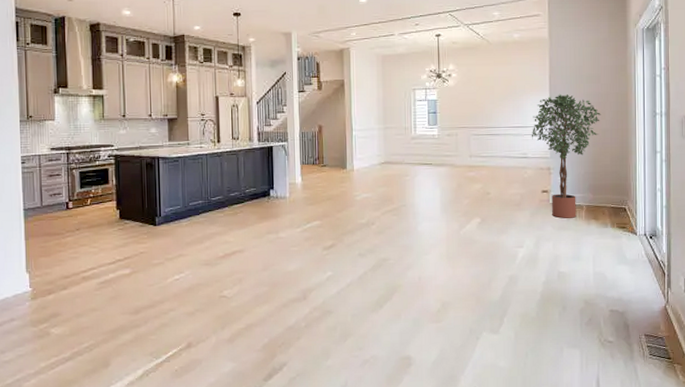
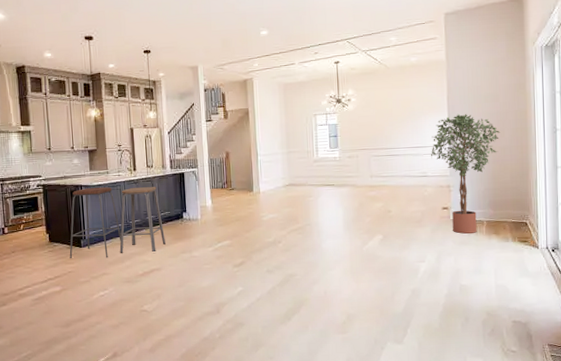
bar stool: none [142,160,203,239] -> present [69,187,124,259]
bar stool: none [199,161,250,233] -> present [119,187,166,253]

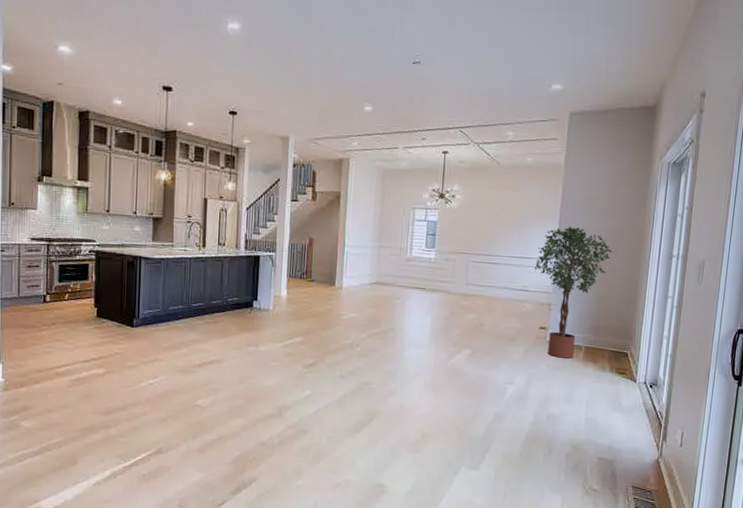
bar stool: present [69,187,124,259] -> none [118,261,182,343]
bar stool: present [119,187,166,253] -> none [177,266,230,341]

